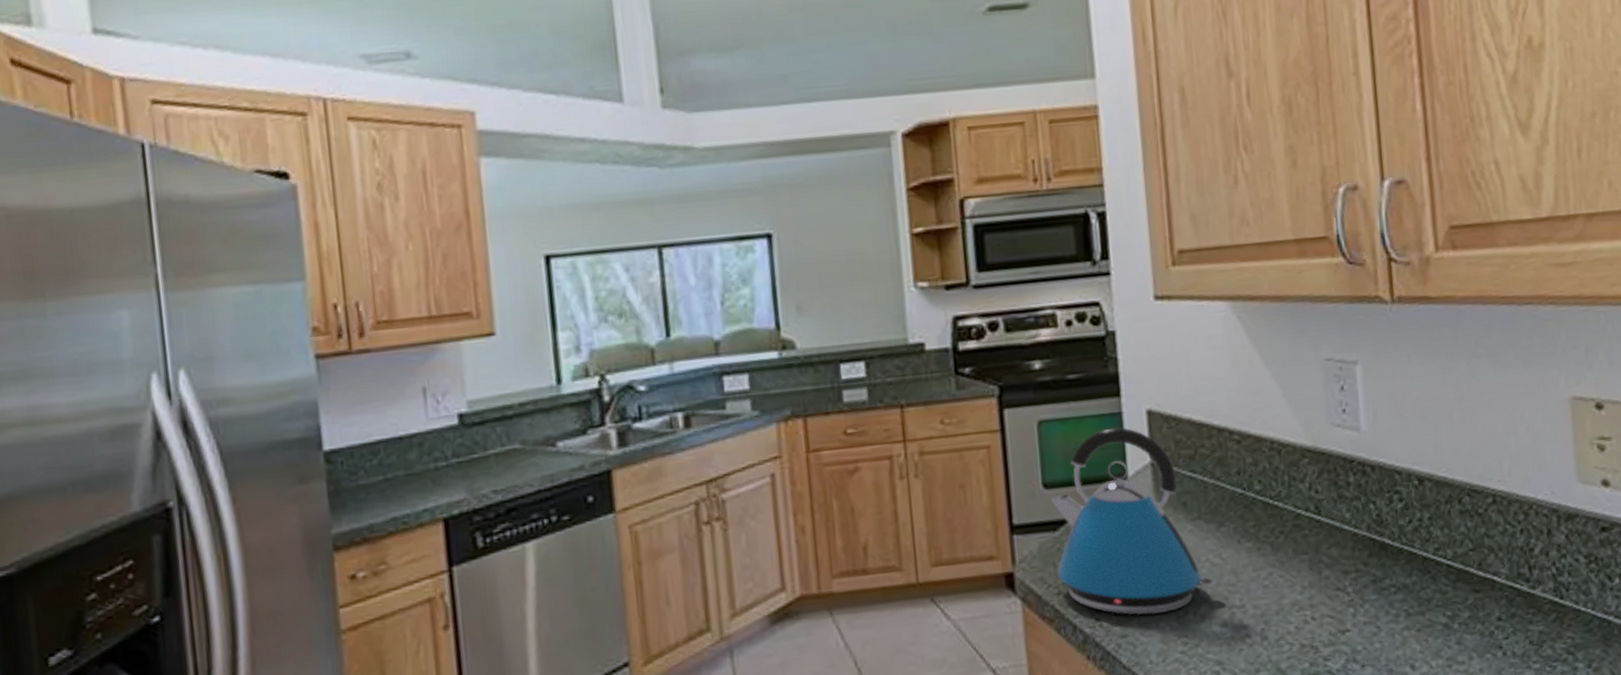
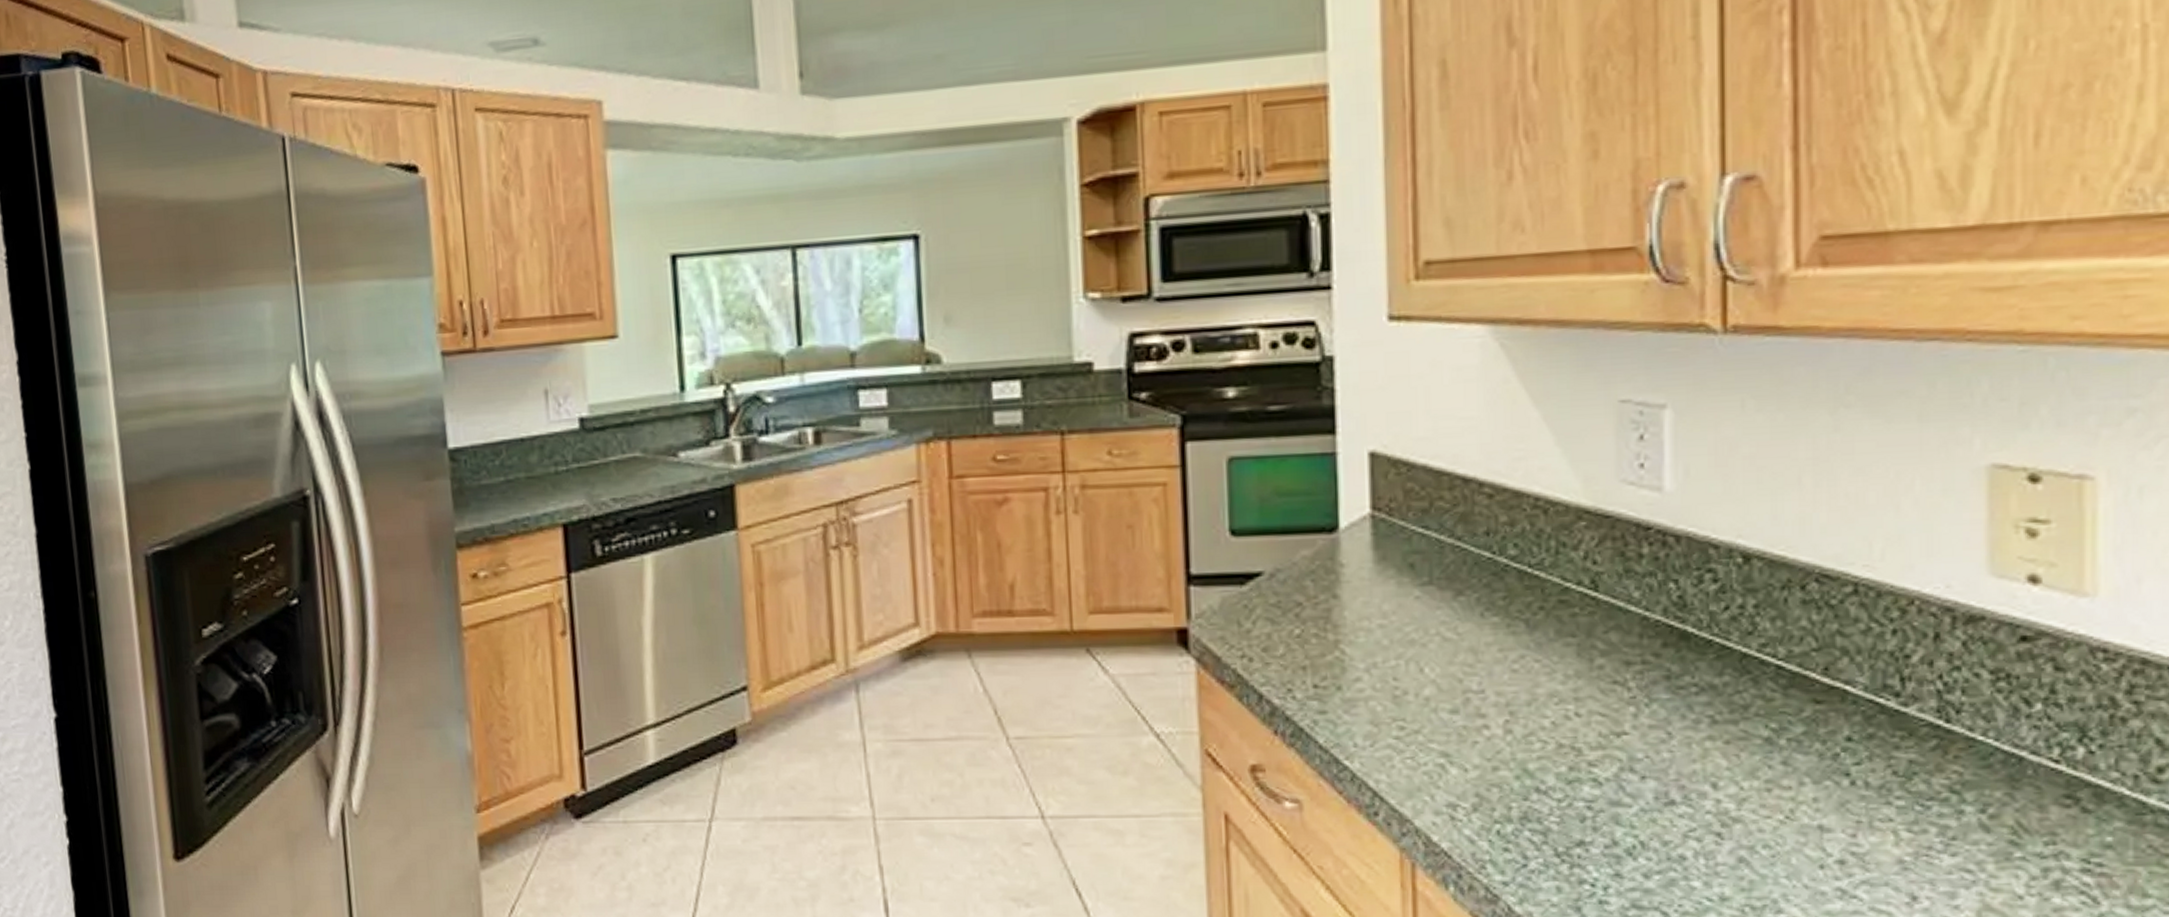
kettle: present [1050,427,1215,616] -> none [1238,470,1446,692]

